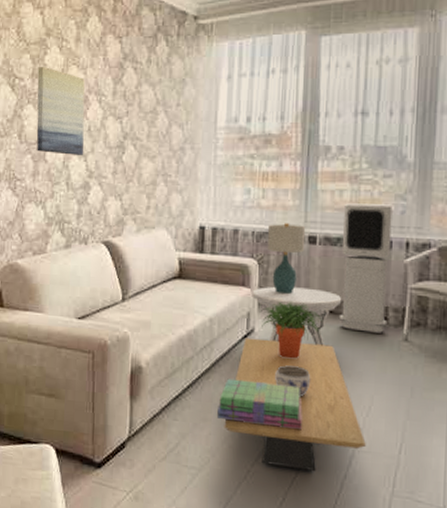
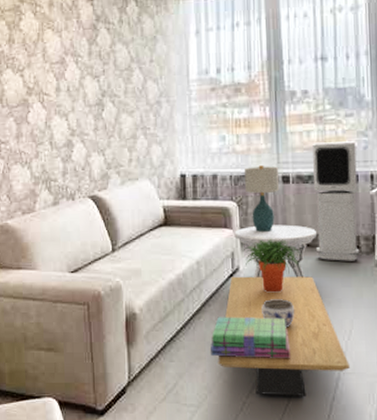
wall art: present [36,66,85,155] -> none [14,31,65,116]

